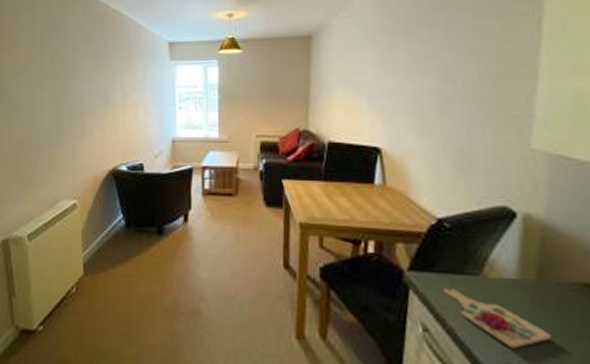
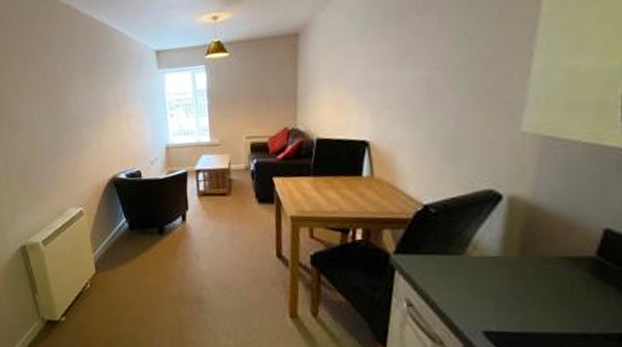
cutting board: present [442,287,552,349] -> none [427,267,530,317]

